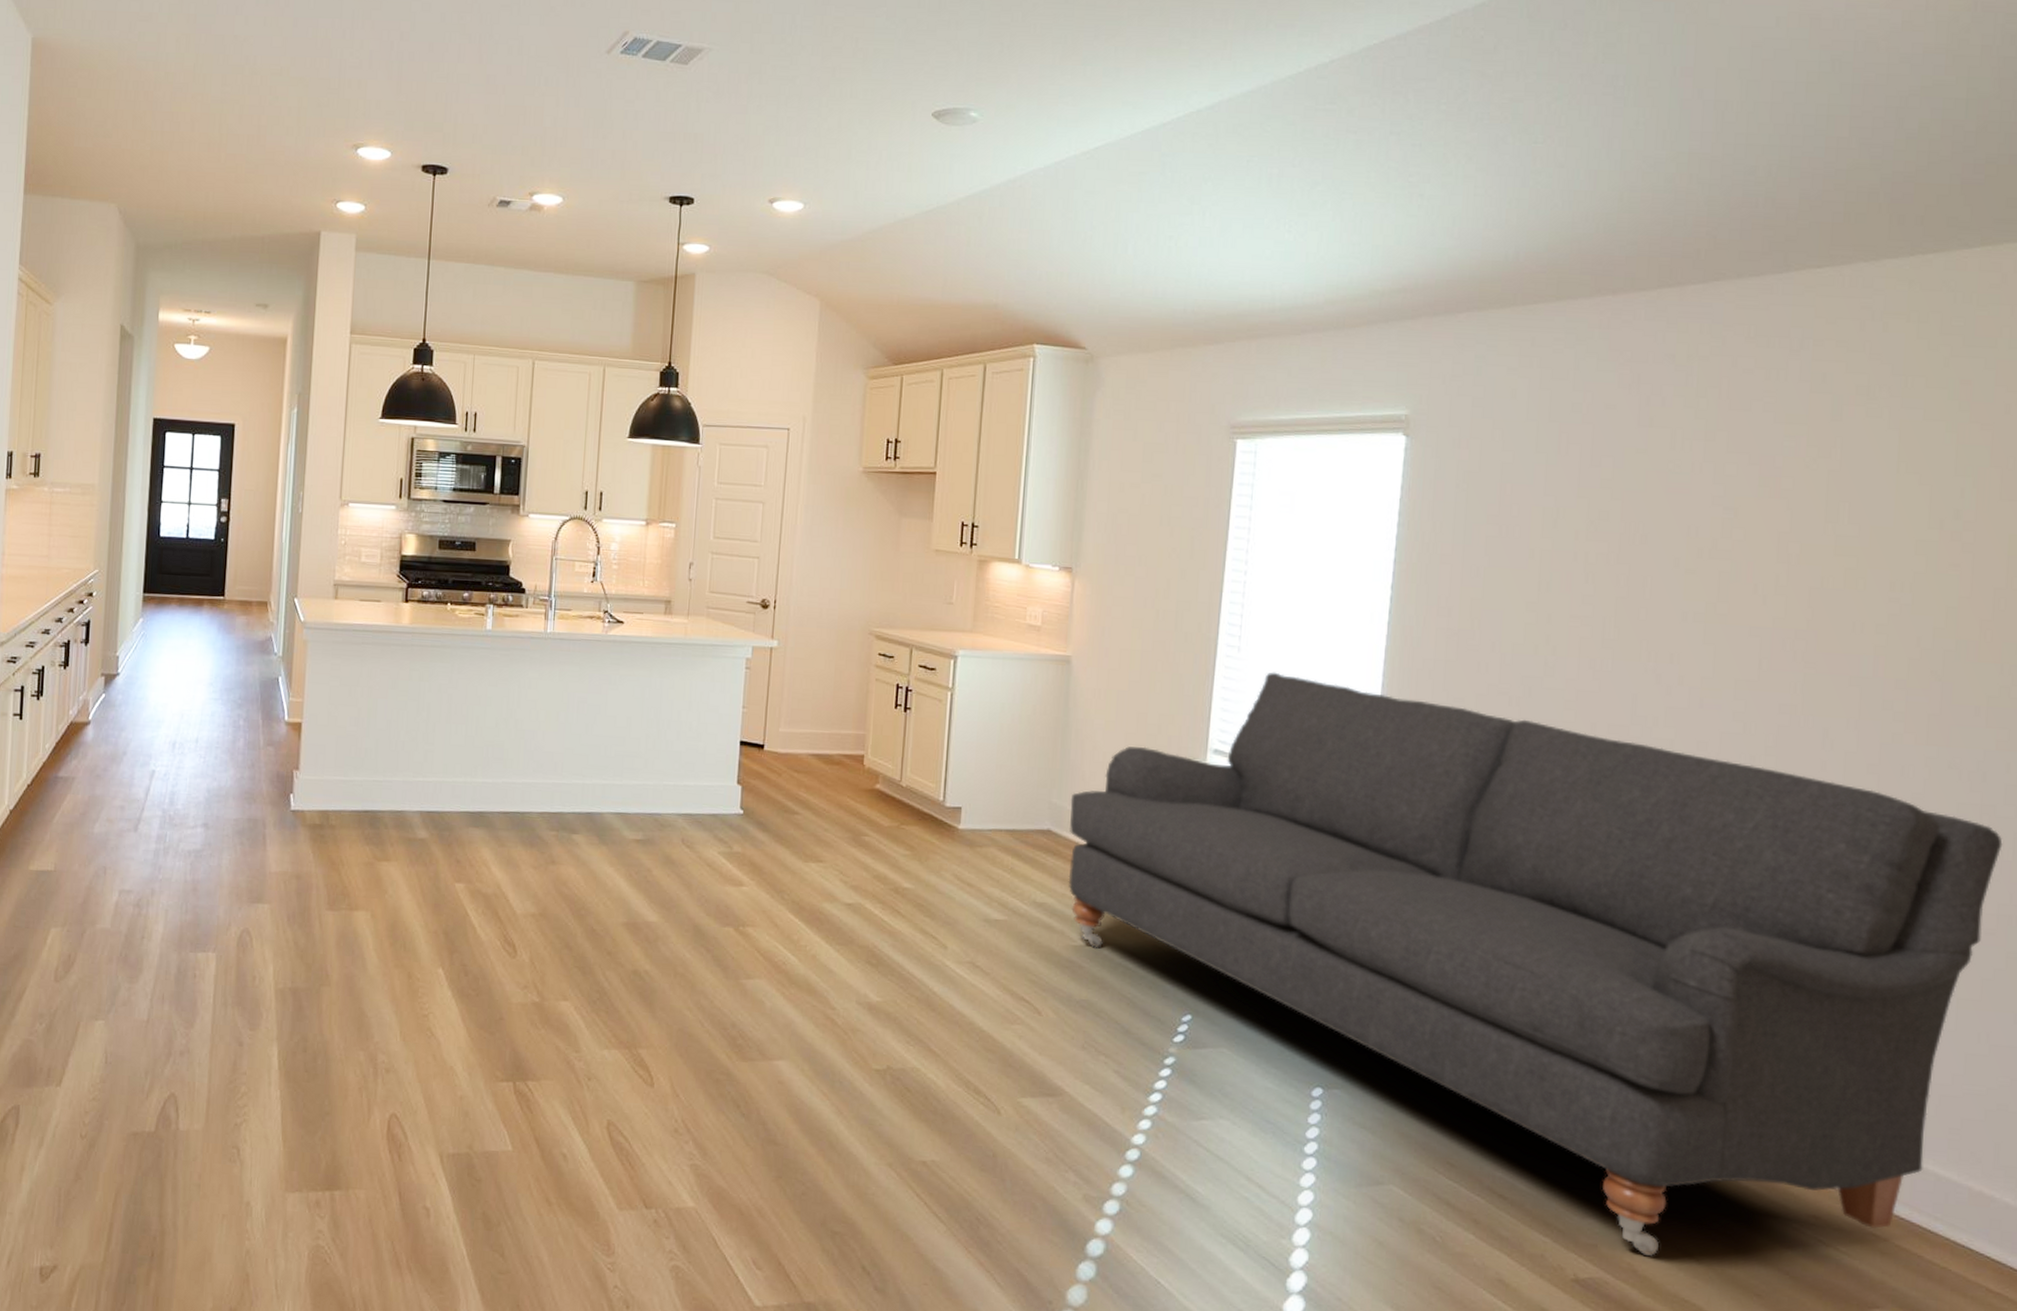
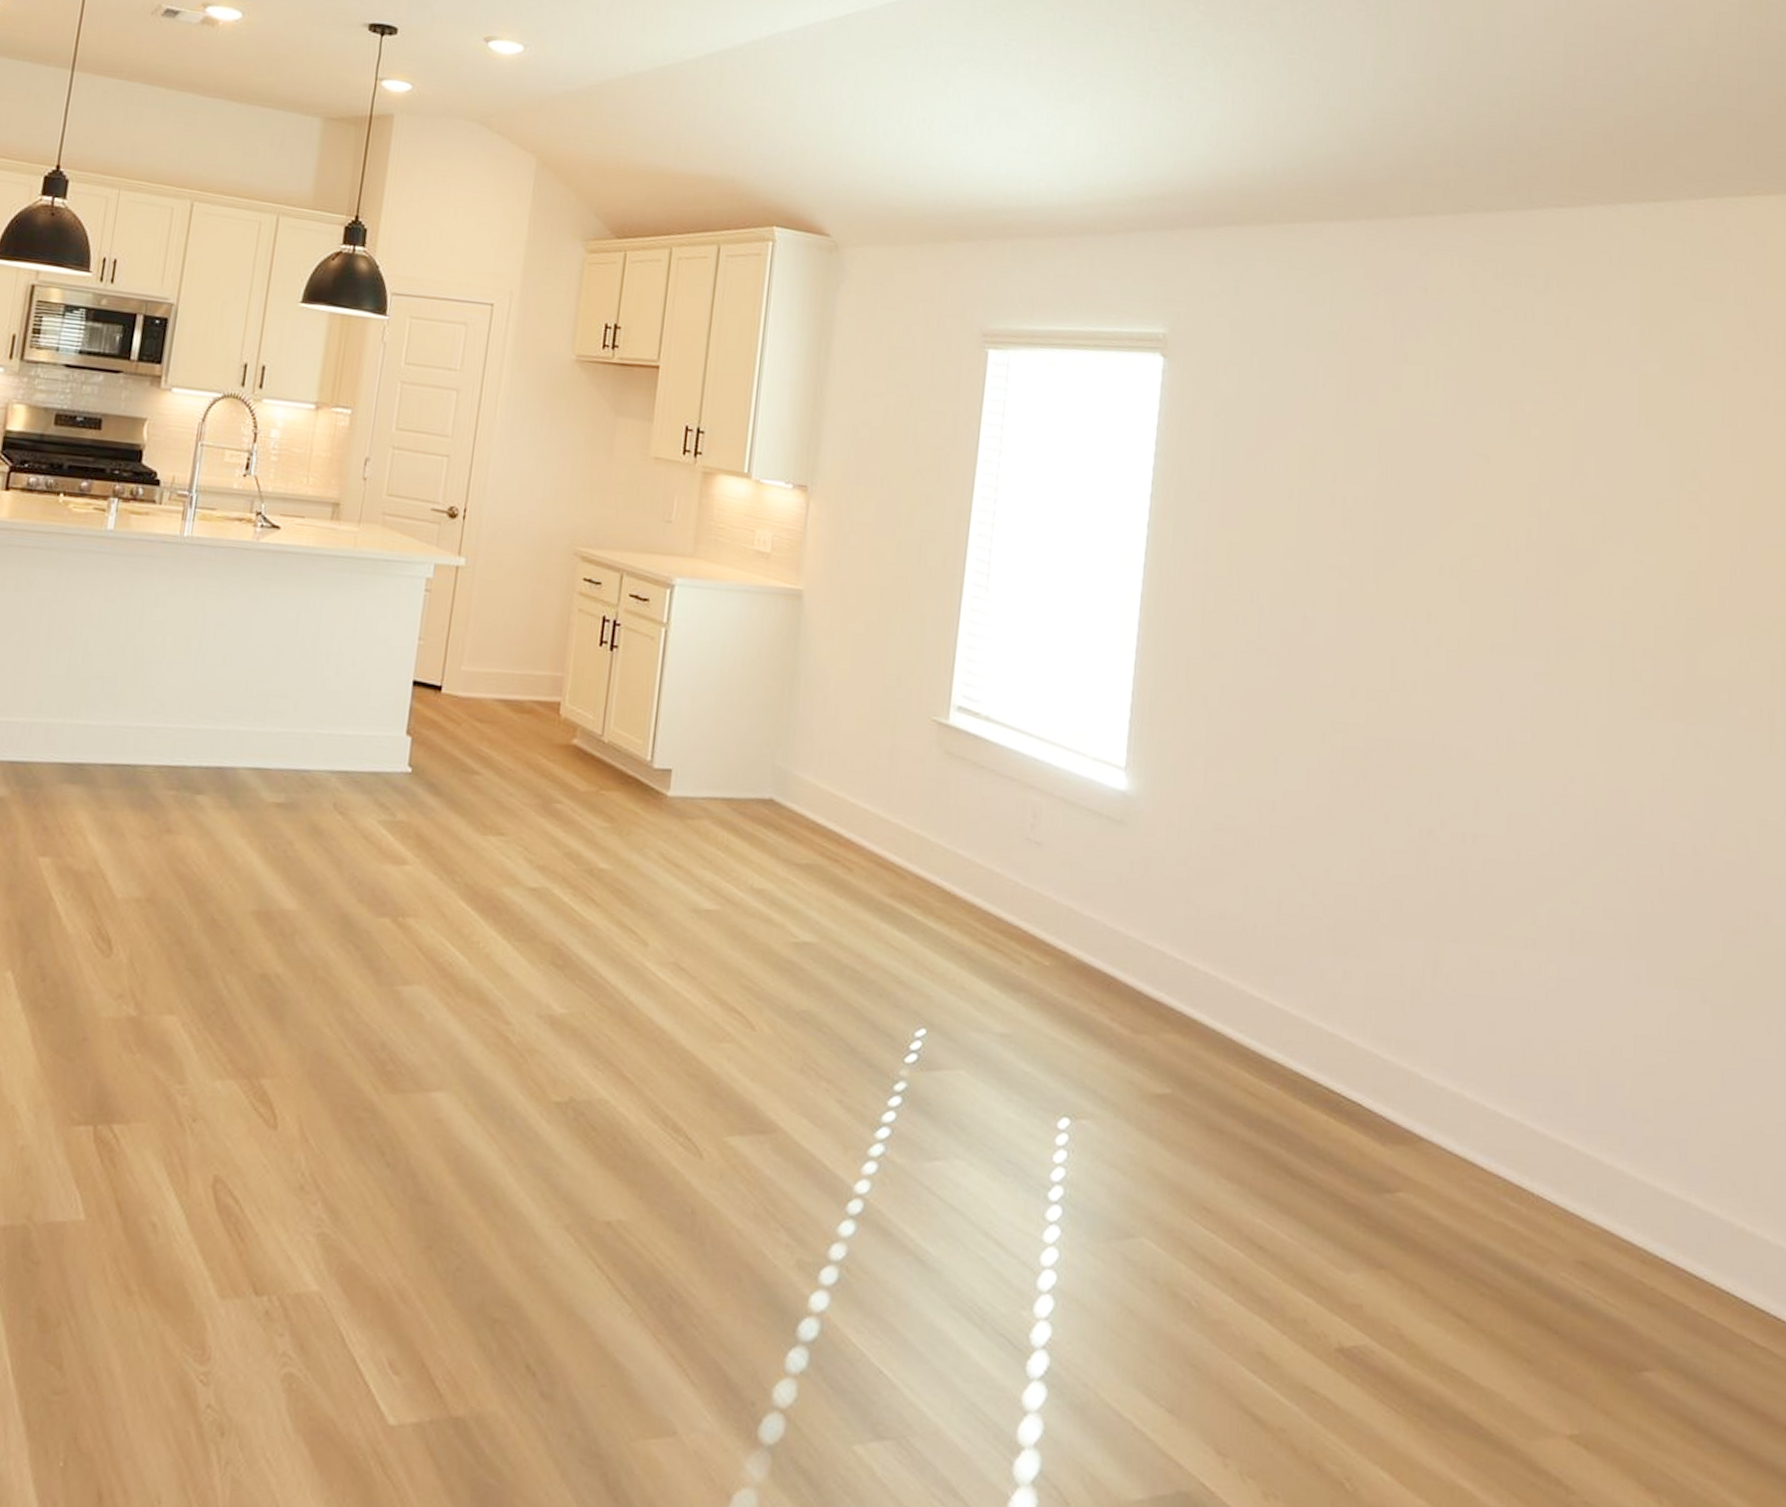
sofa: present [1068,672,2003,1257] -> none [790,617,1748,1318]

